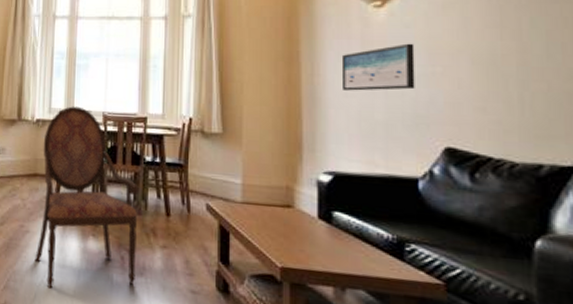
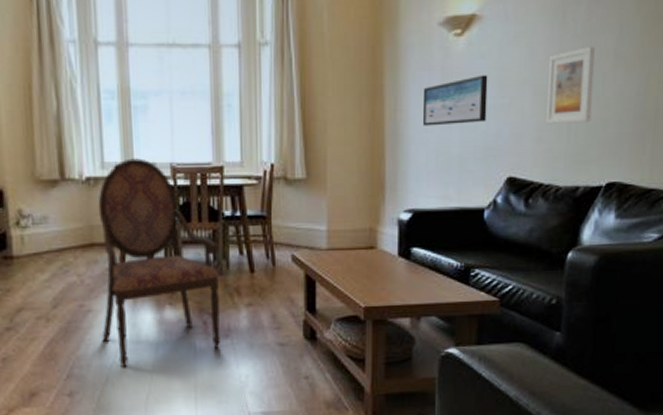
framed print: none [487,15,551,95] -> present [546,46,595,124]

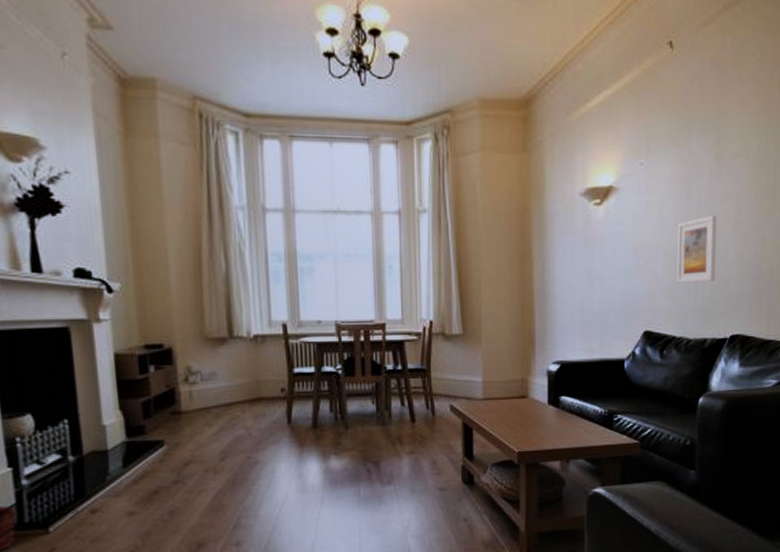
armchair: present [98,158,220,368] -> none [265,317,384,517]
wall art: present [422,75,488,126] -> none [567,240,625,285]

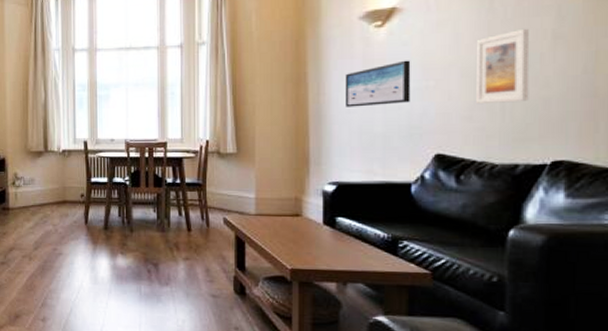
wall art: none [567,240,625,285] -> present [345,60,411,107]

